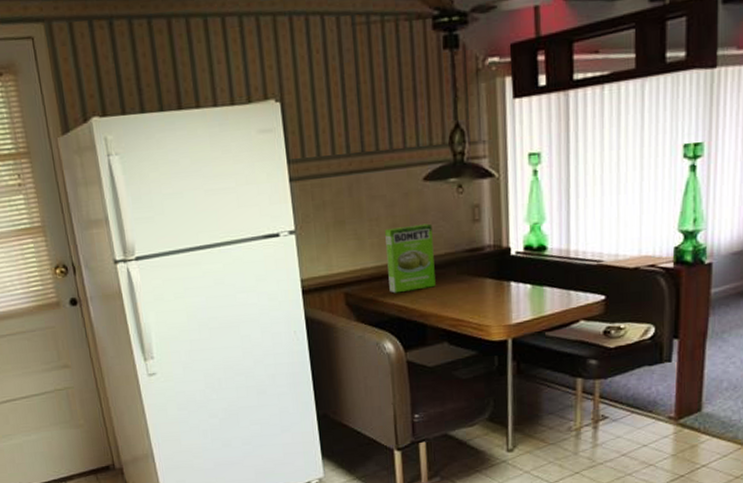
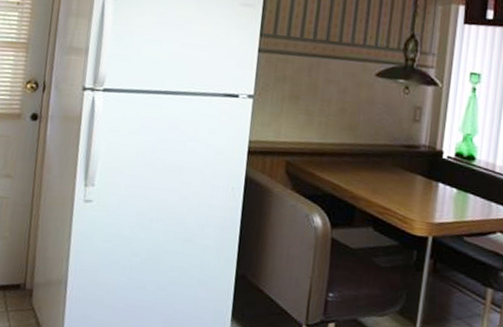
cake mix box: present [385,223,436,294] -> none [328,111,377,173]

